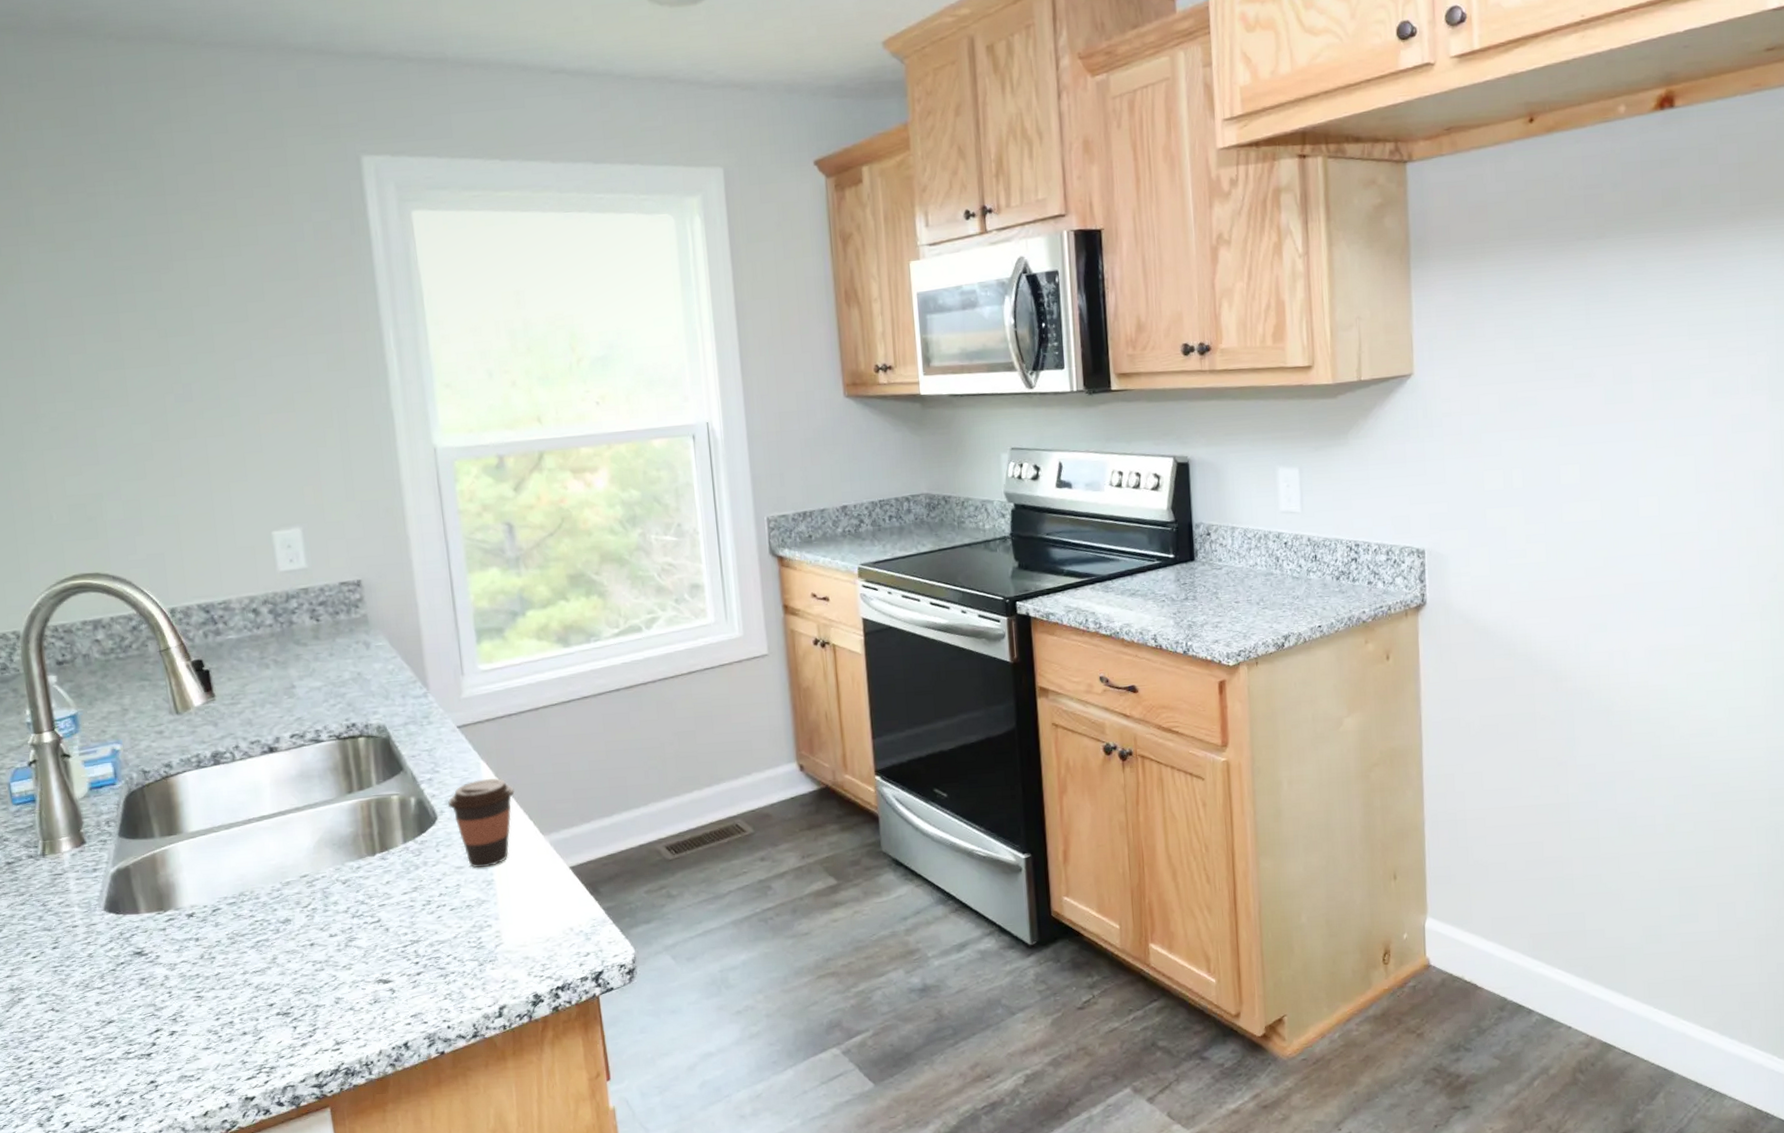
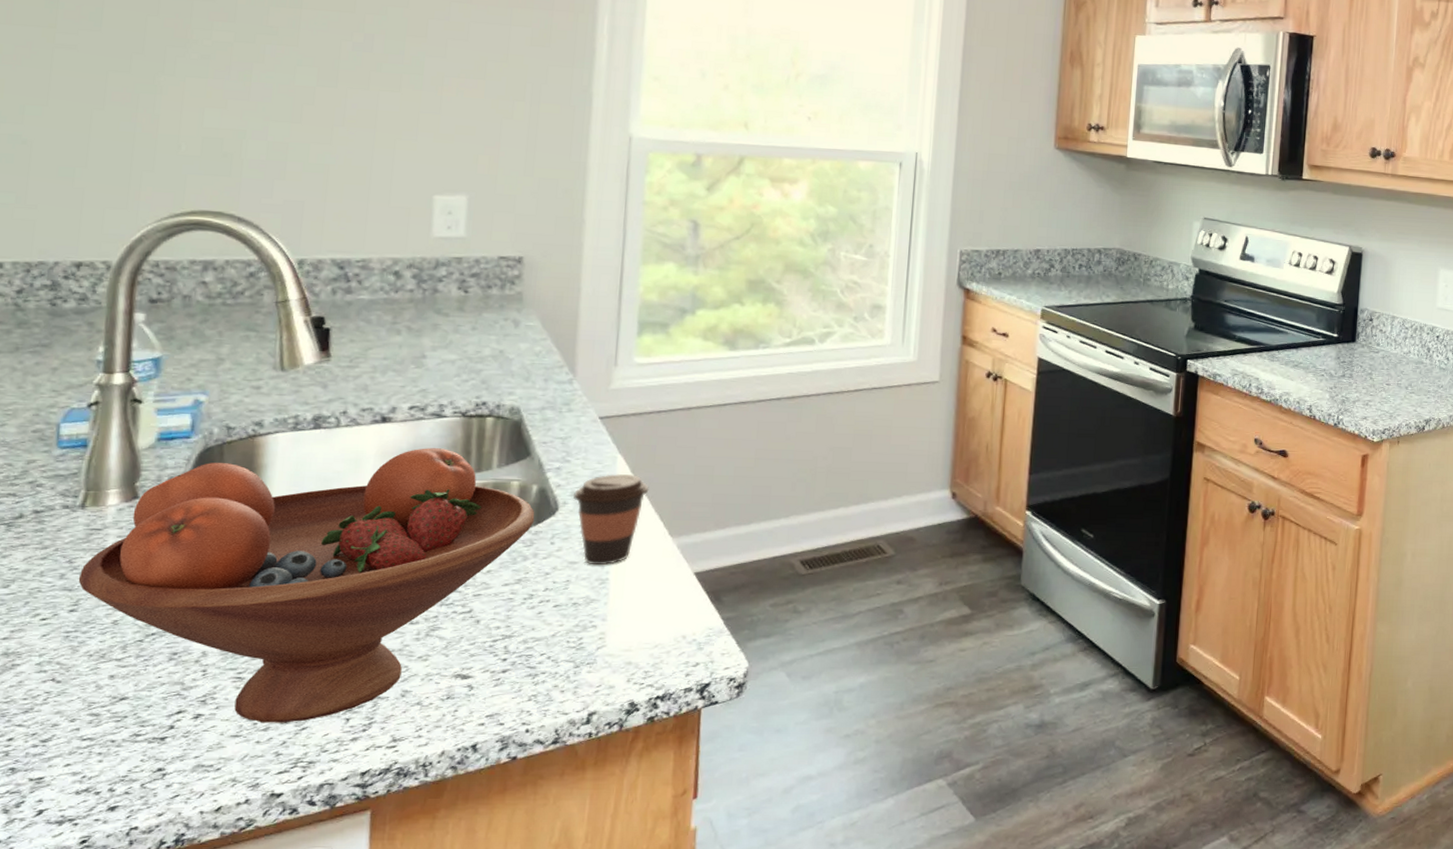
fruit bowl: none [53,771,419,1036] -> present [78,448,535,723]

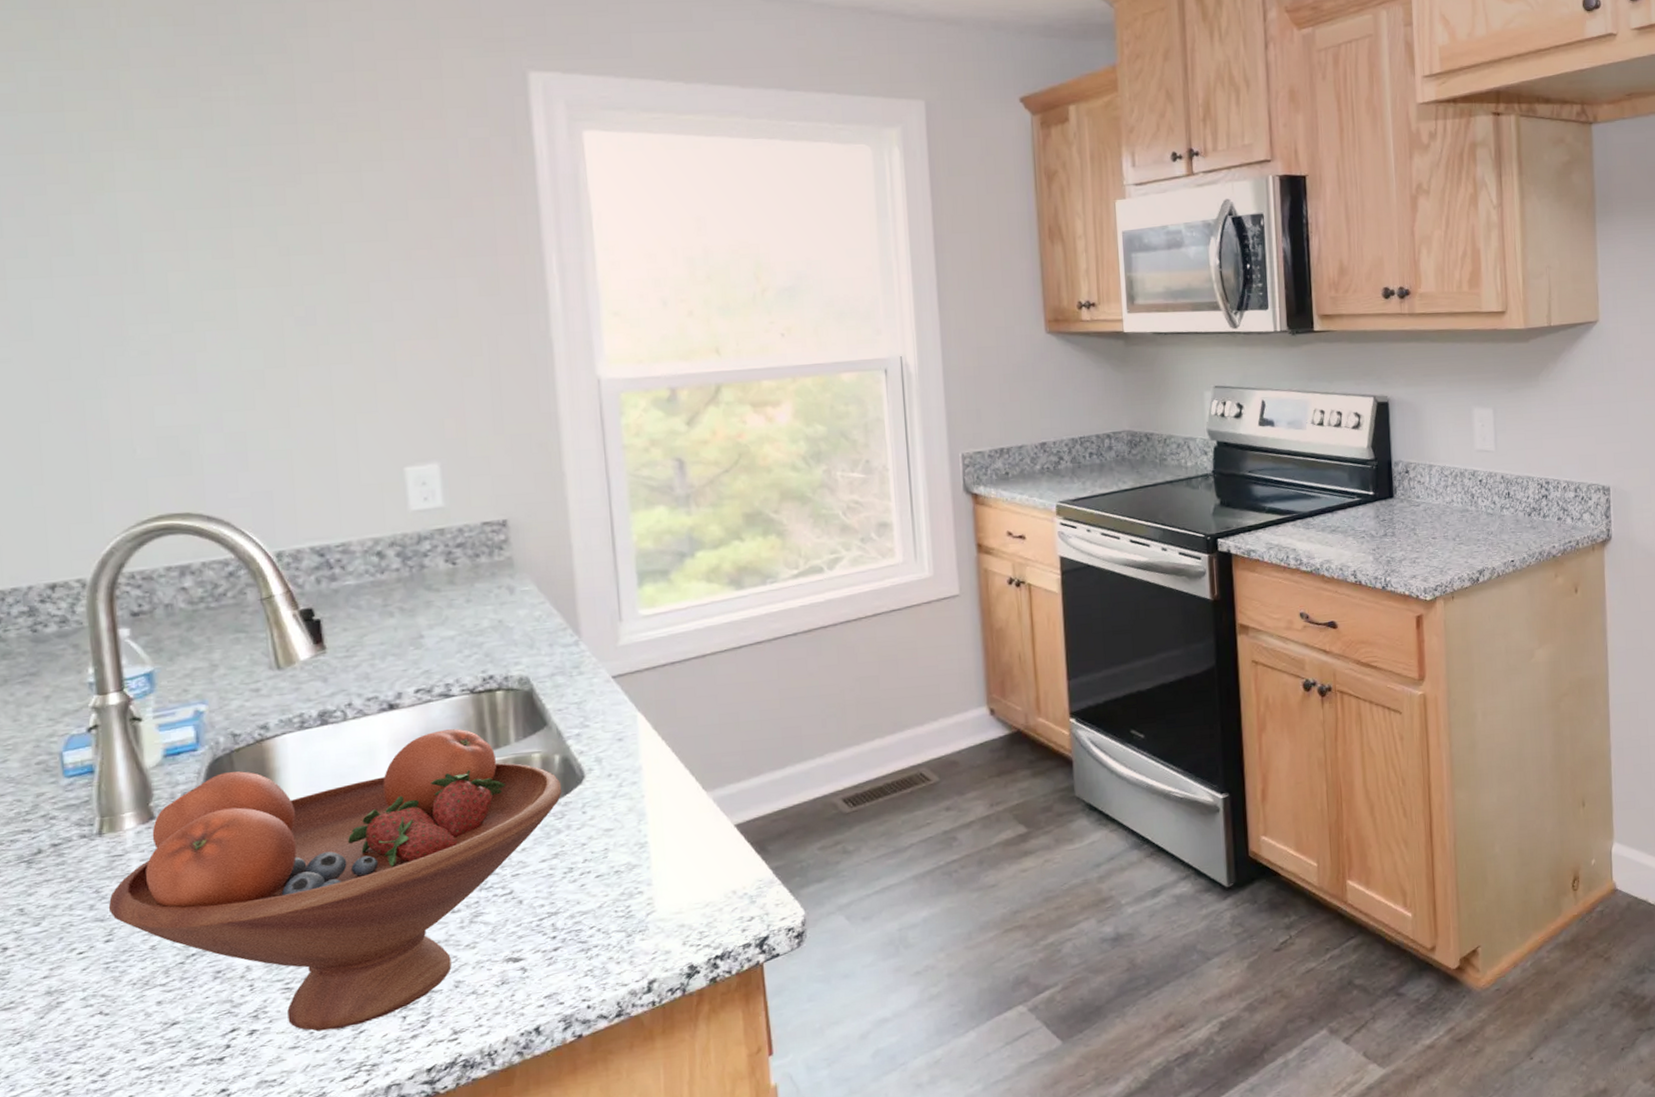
coffee cup: present [574,473,649,566] -> none [598,731,675,830]

